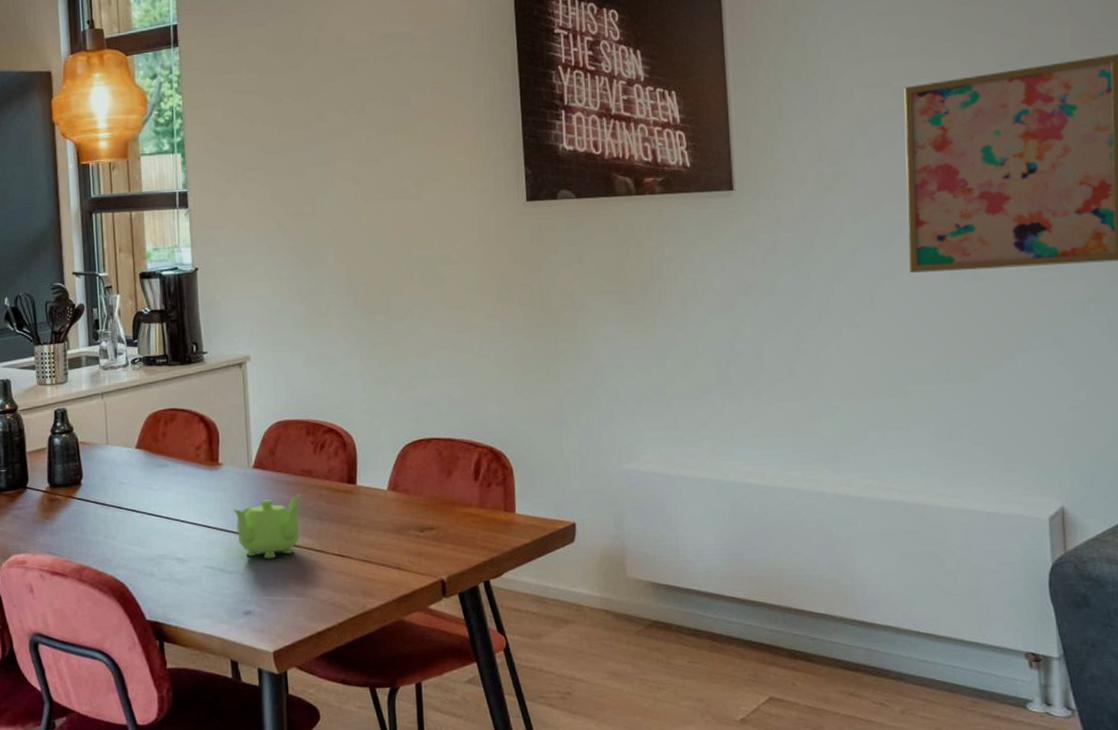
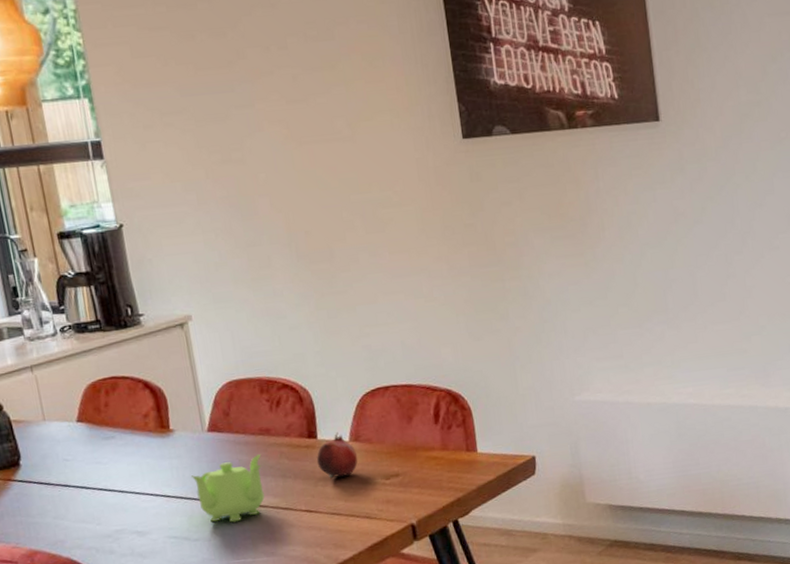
fruit: none [353,480,394,526] -> present [316,432,358,479]

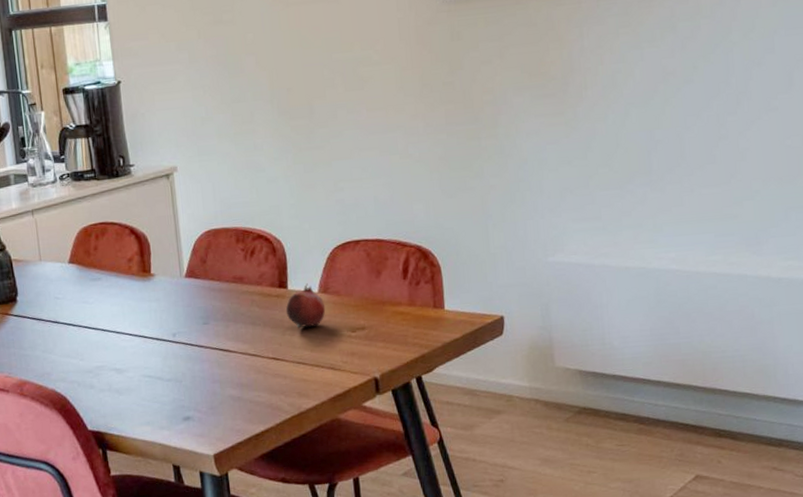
teapot: present [190,454,265,523] -> none [167,301,235,366]

